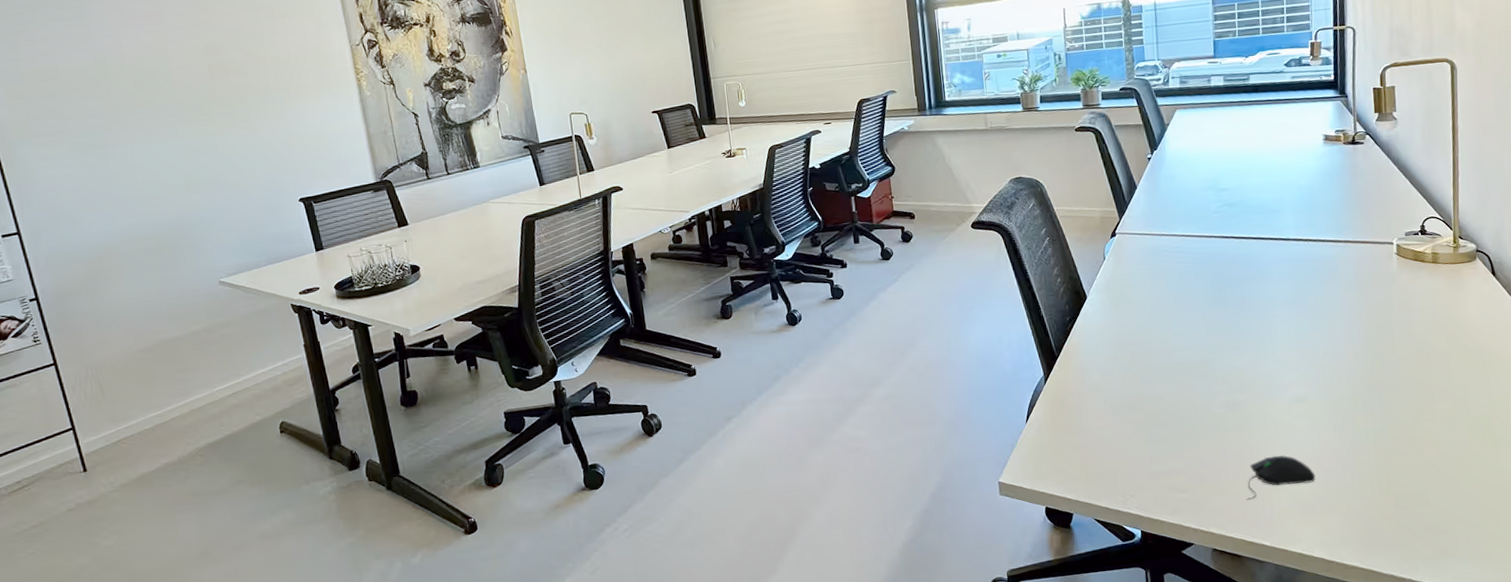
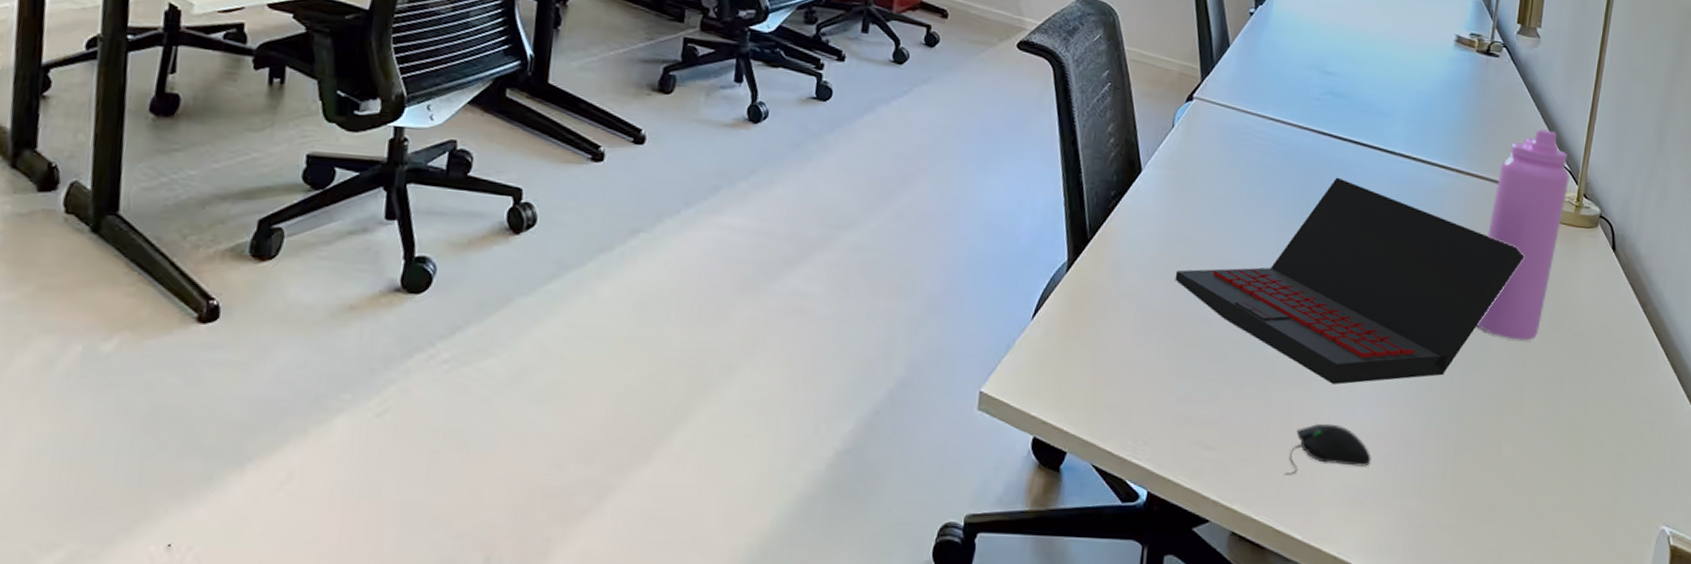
laptop: none [1129,268,1416,426] -> present [1175,177,1525,384]
water bottle: none [1380,191,1444,363] -> present [1476,129,1570,341]

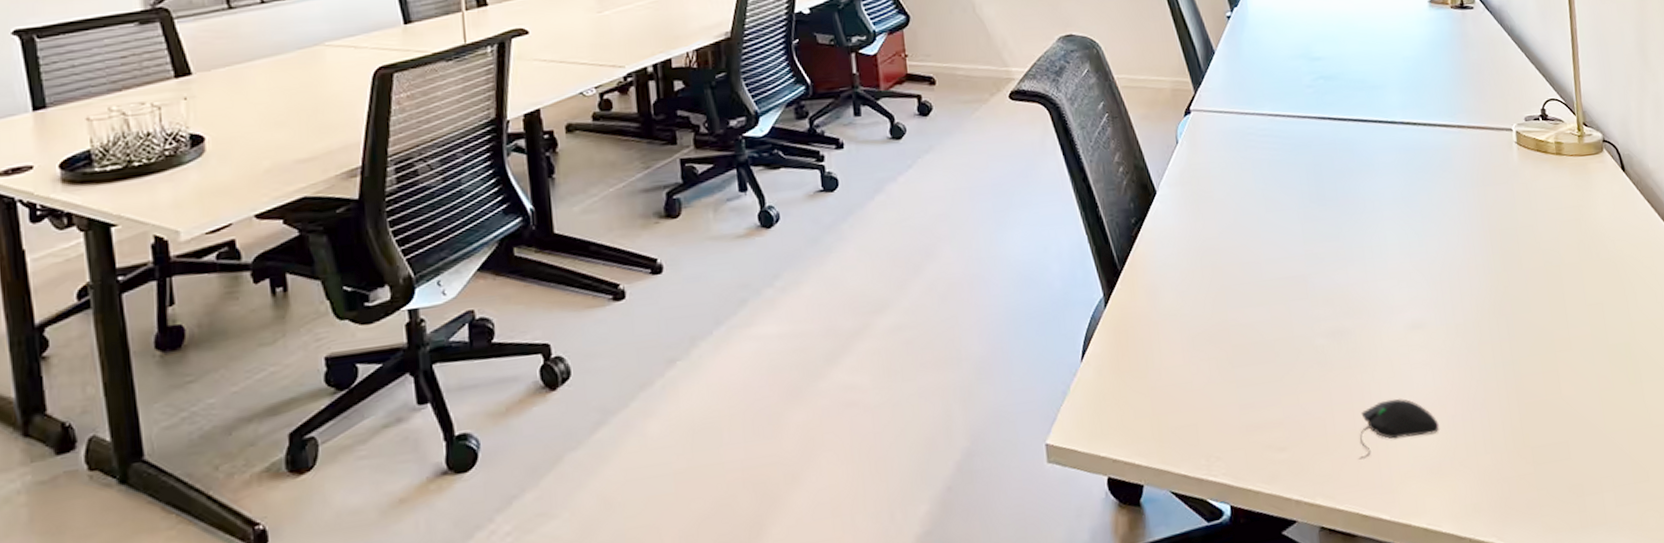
laptop: present [1175,177,1525,384] -> none [1211,157,1541,360]
water bottle: present [1476,129,1570,341] -> none [1498,68,1571,278]

